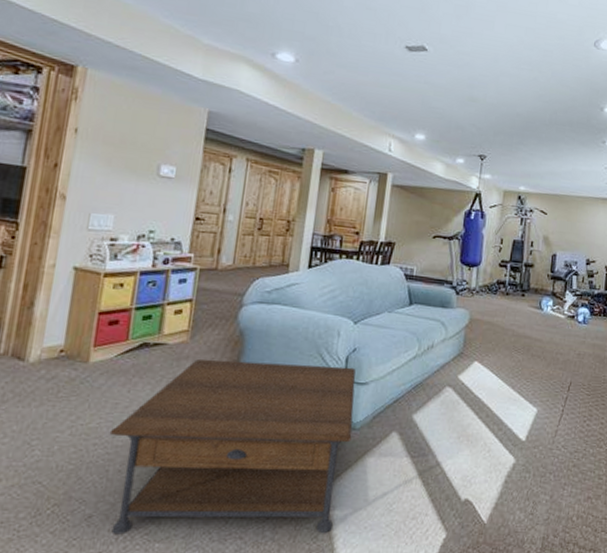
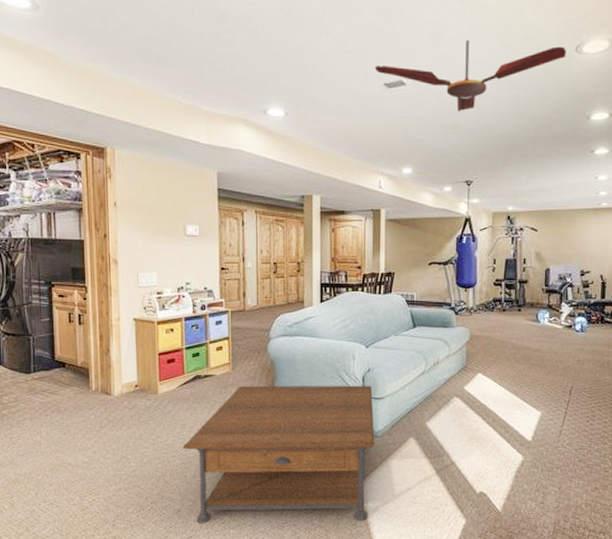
ceiling fan: none [397,18,586,86] -> present [374,40,566,112]

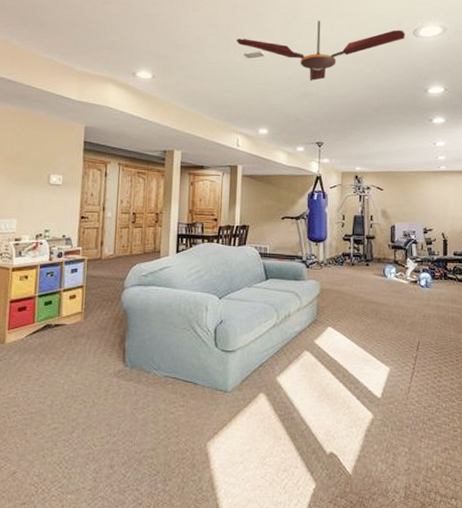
coffee table: present [182,385,375,524] -> none [25,336,225,488]

